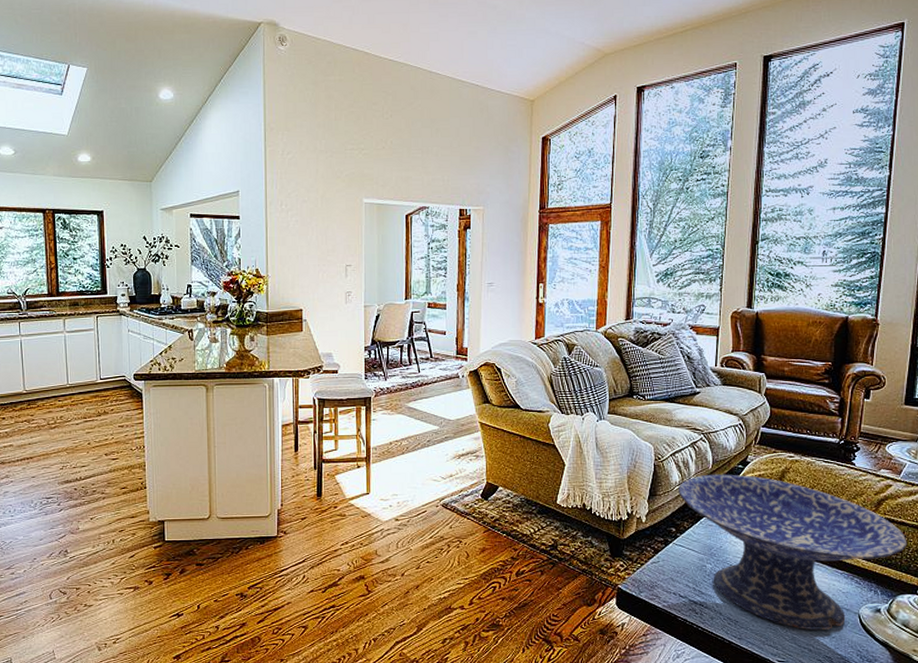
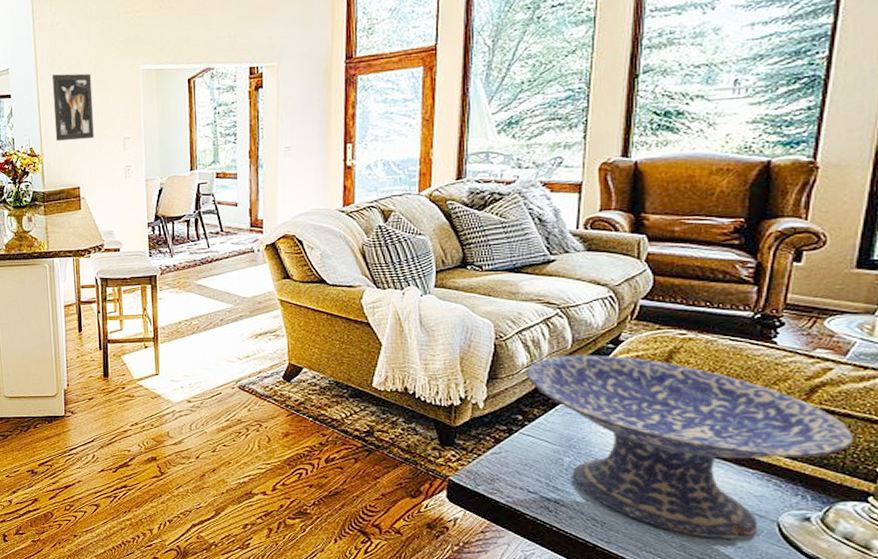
wall art: none [280,200,319,264] -> present [51,73,94,141]

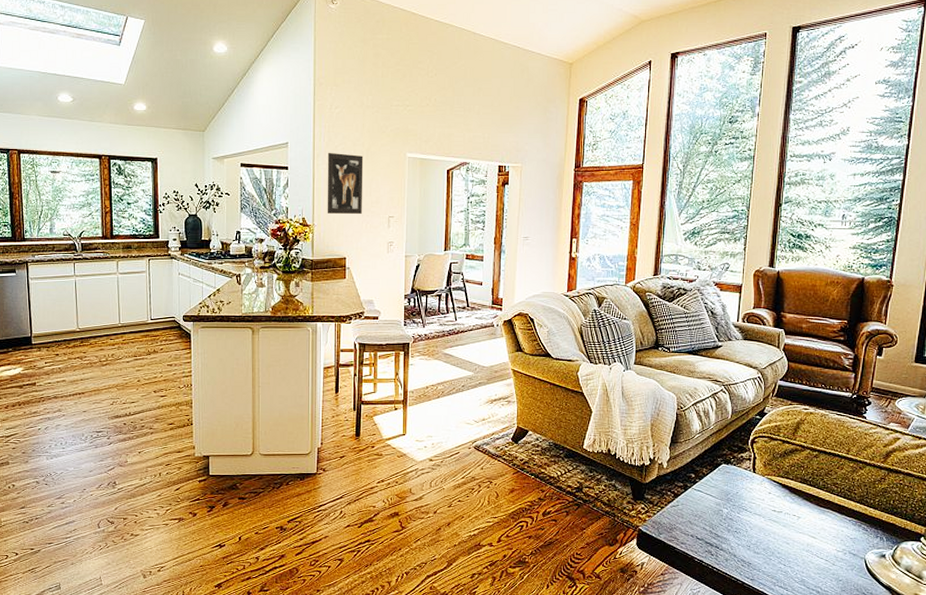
decorative bowl: present [526,354,854,538] -> none [699,424,913,573]

